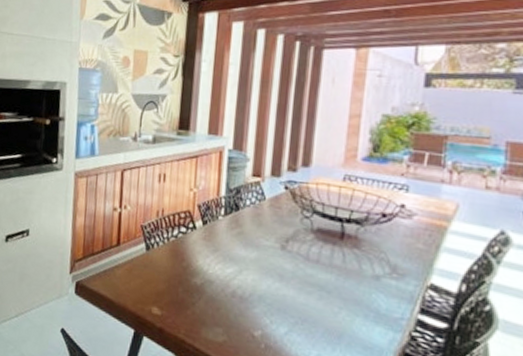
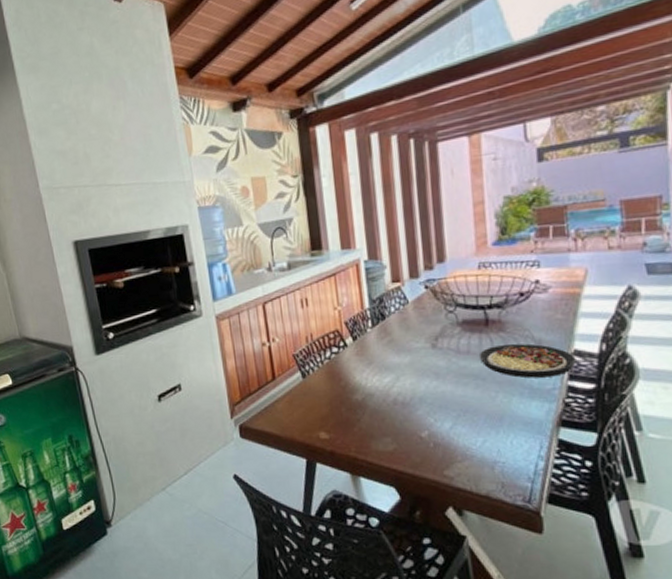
plate: none [327,261,431,307] -> present [478,343,577,378]

